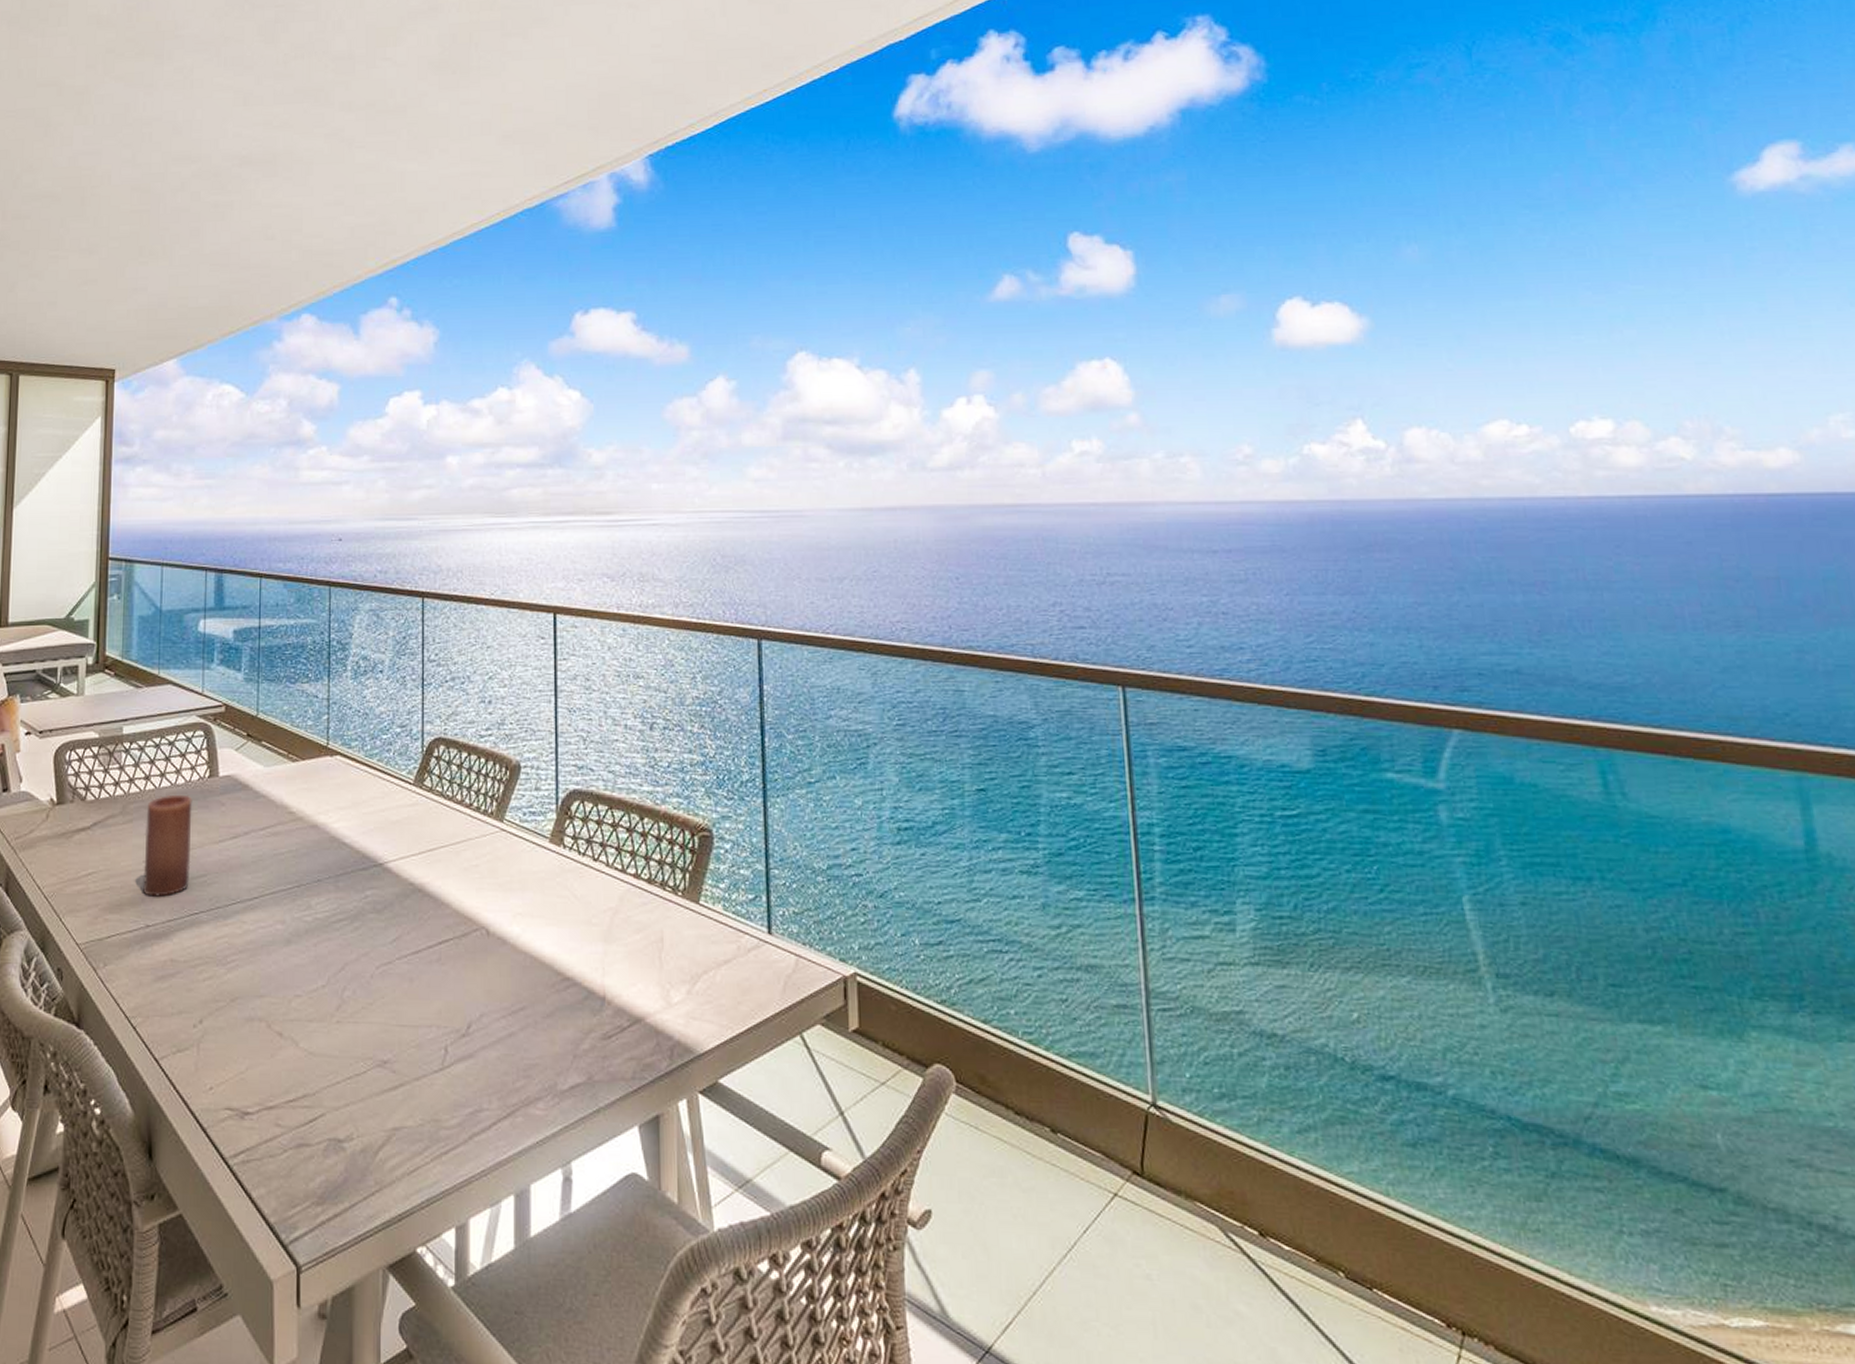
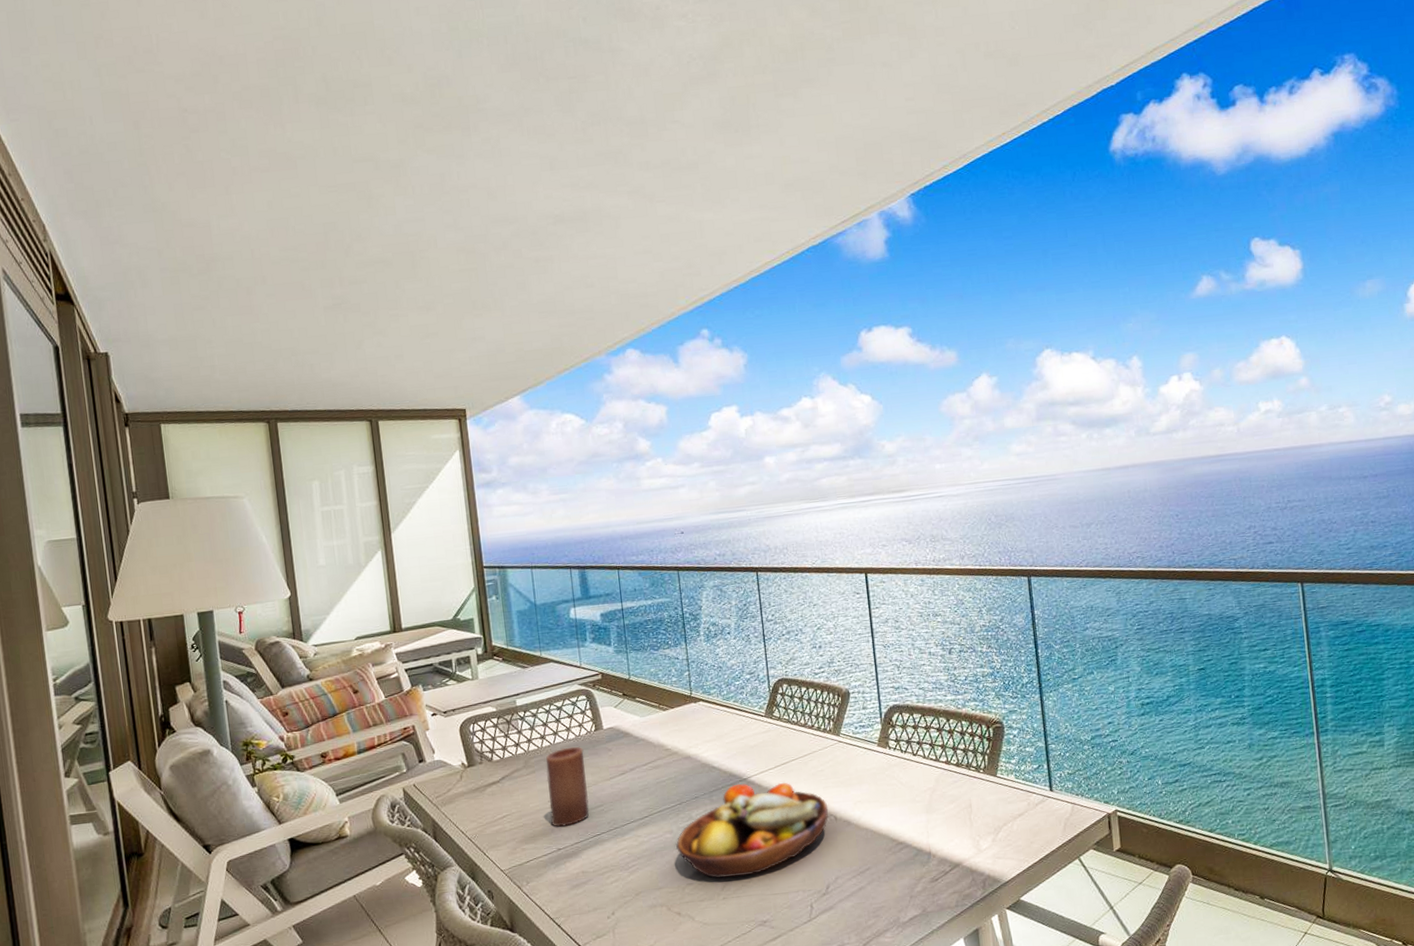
fruit bowl: none [287,869,480,996] -> present [676,782,829,879]

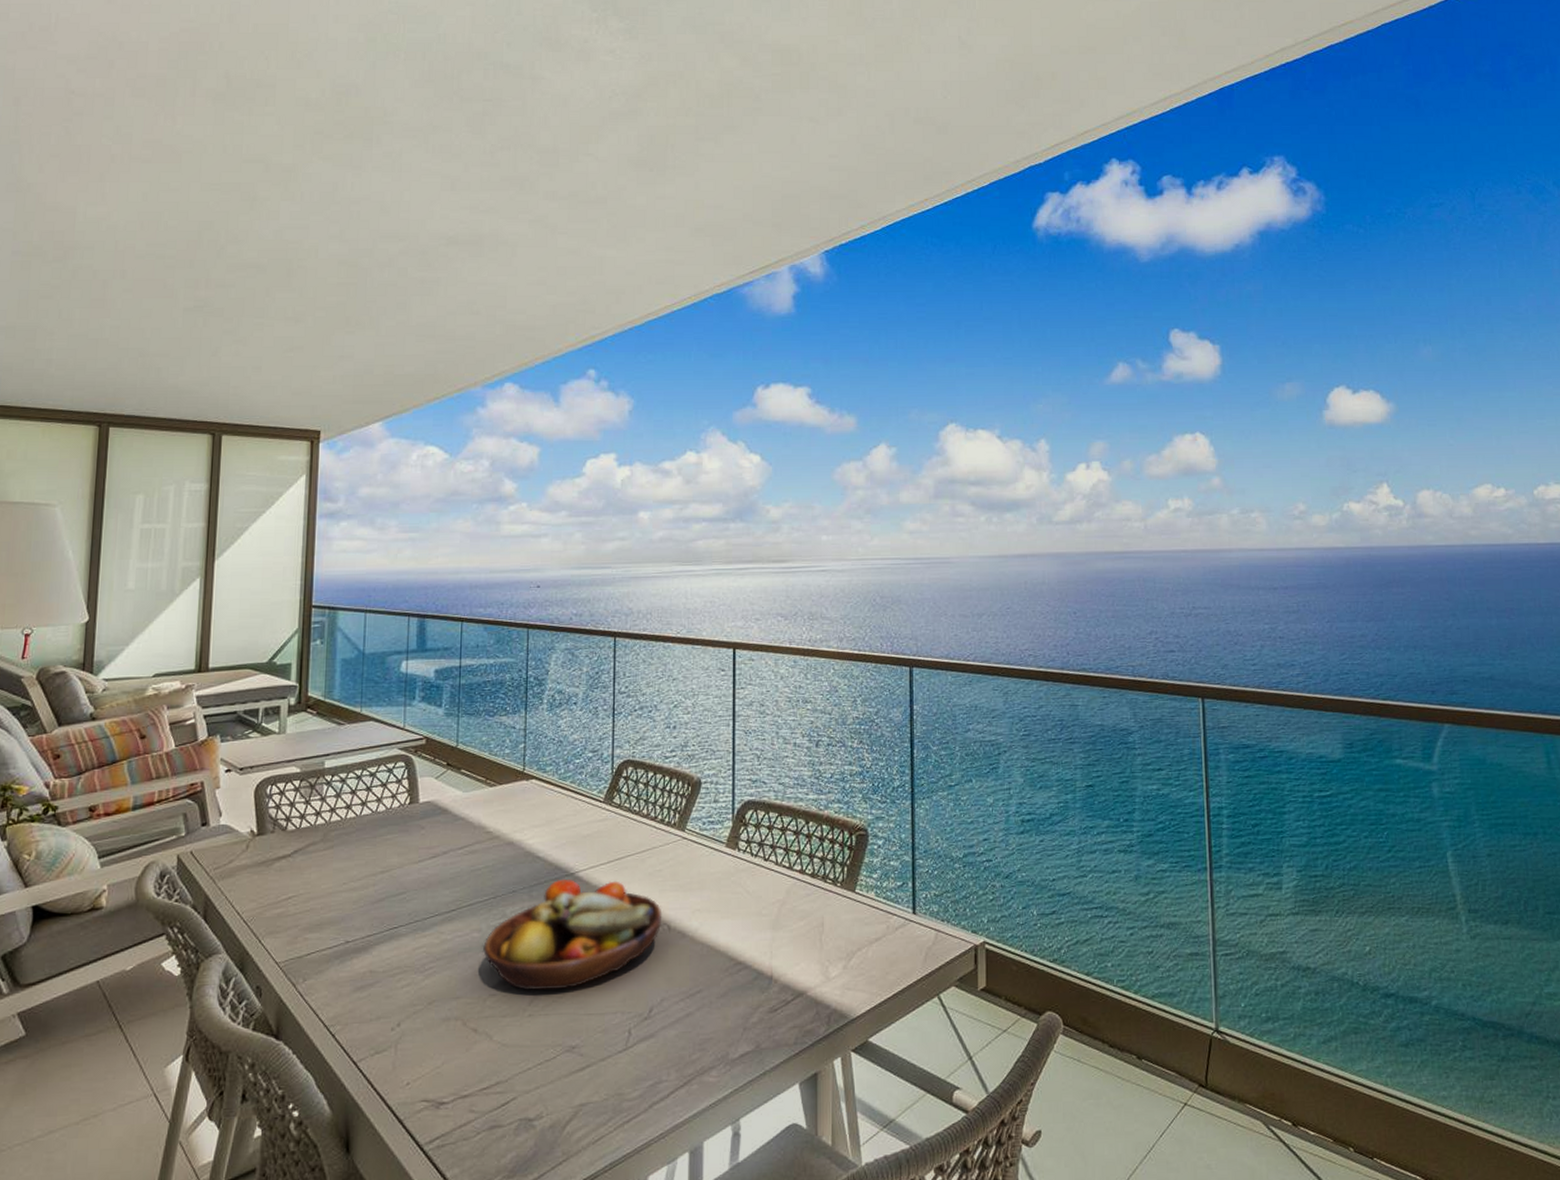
candle: present [546,746,590,827] -> none [342,820,393,915]

